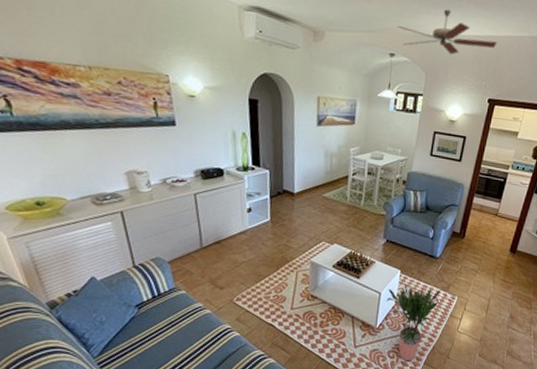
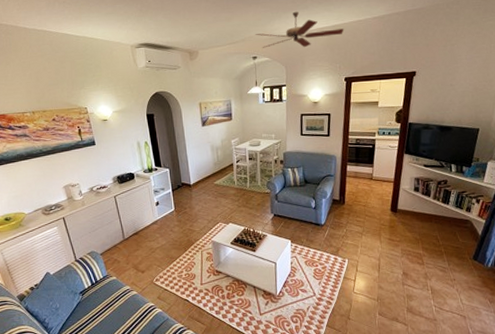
potted plant: present [386,282,441,360] -> none [282,250,331,324]

